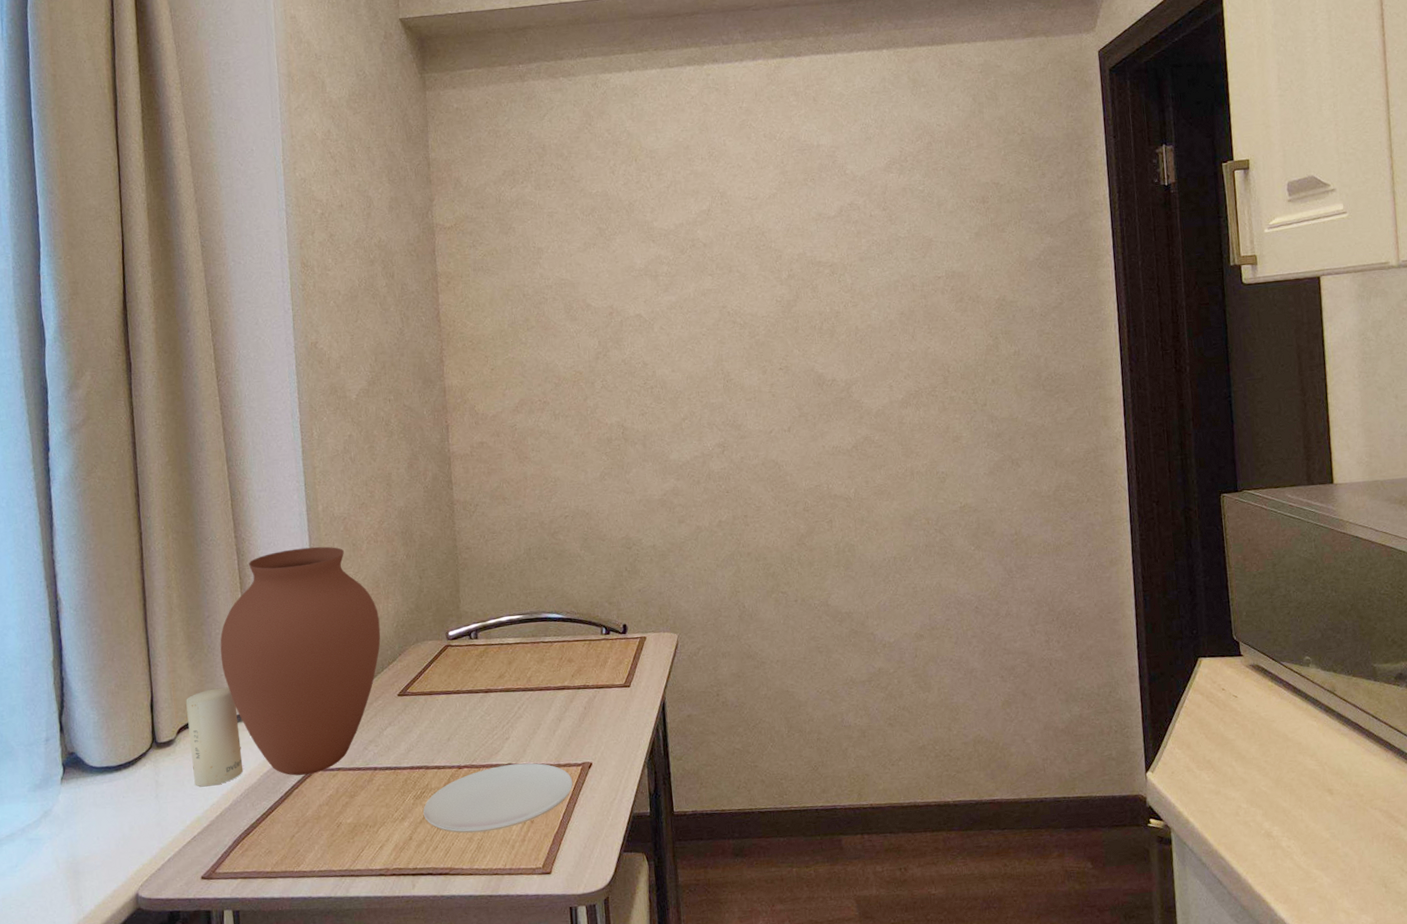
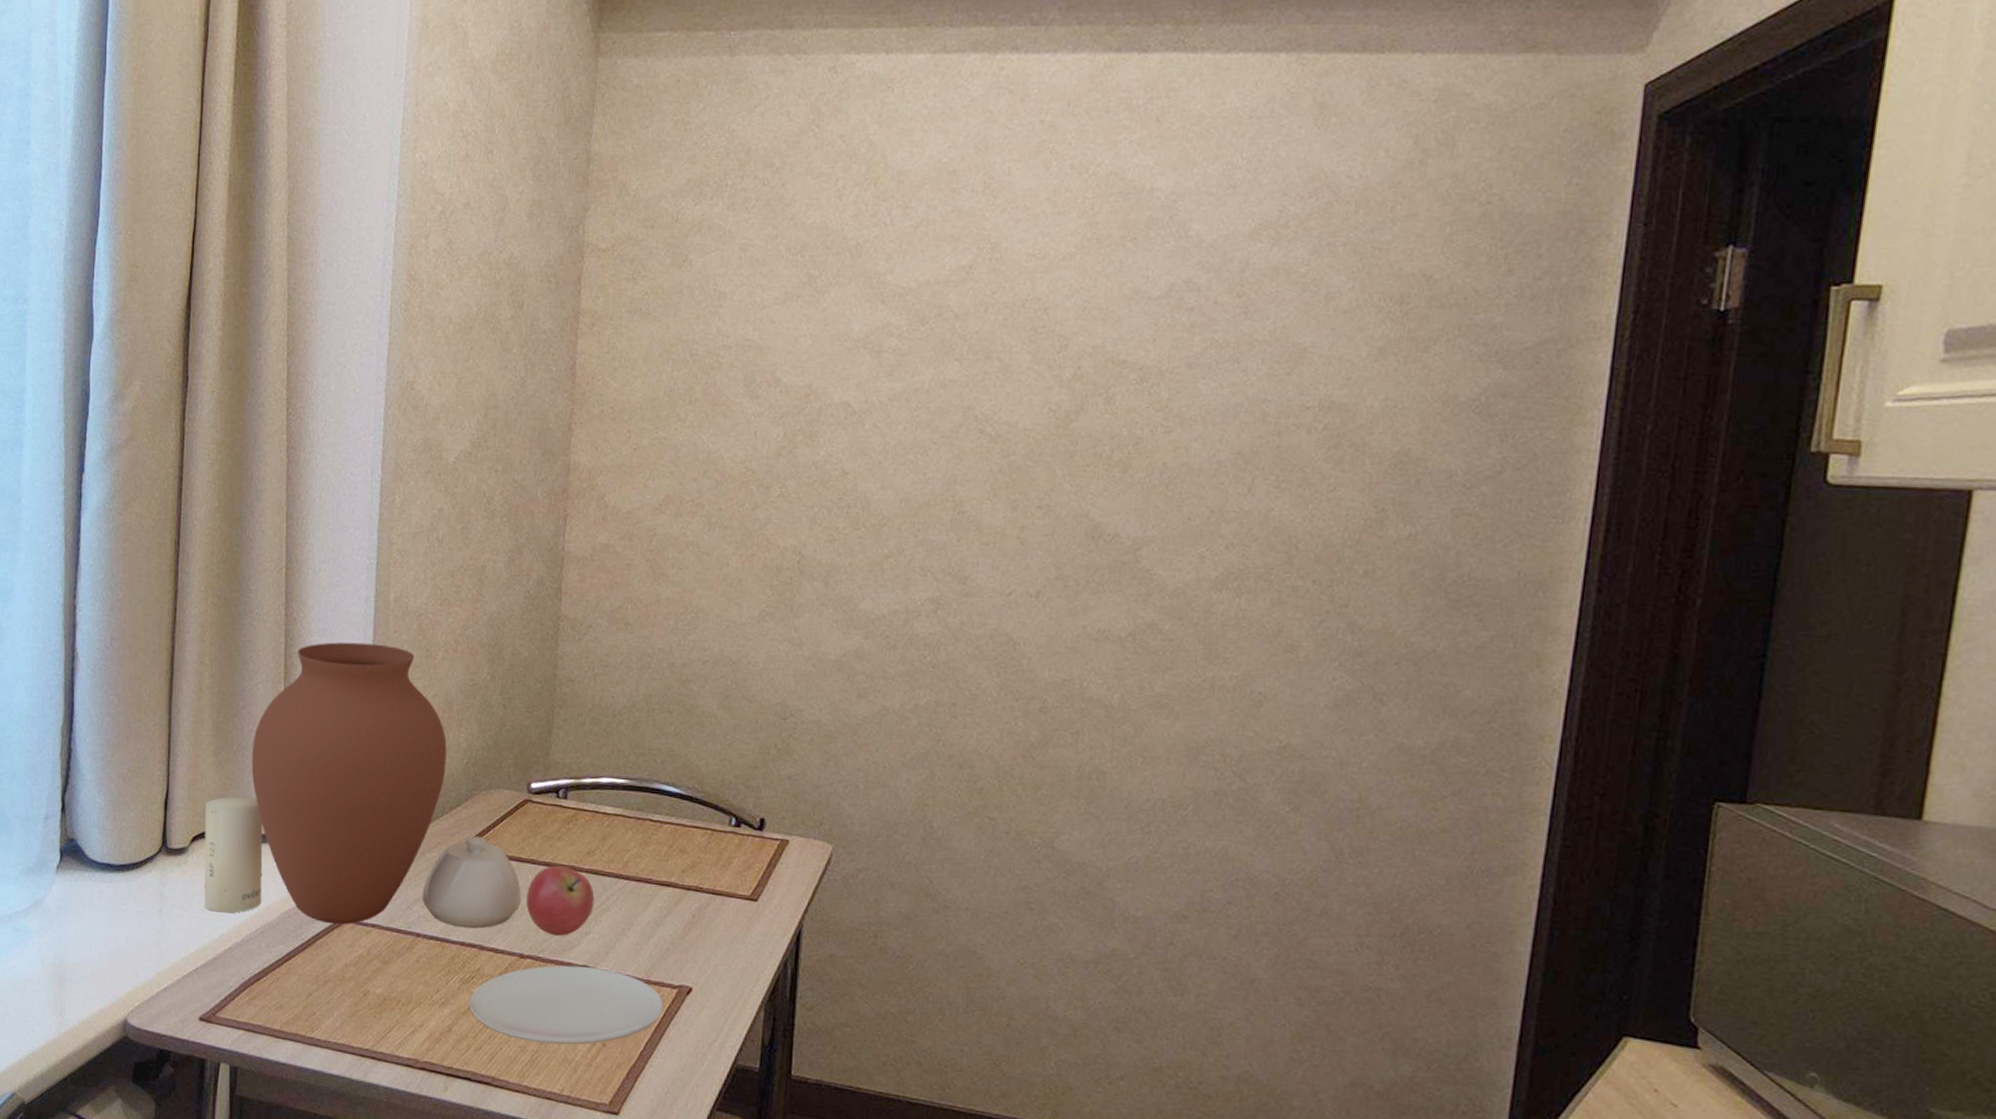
sugar bowl: none [374,681,454,756] -> present [422,835,522,929]
fruit: none [456,690,510,746] -> present [525,865,595,936]

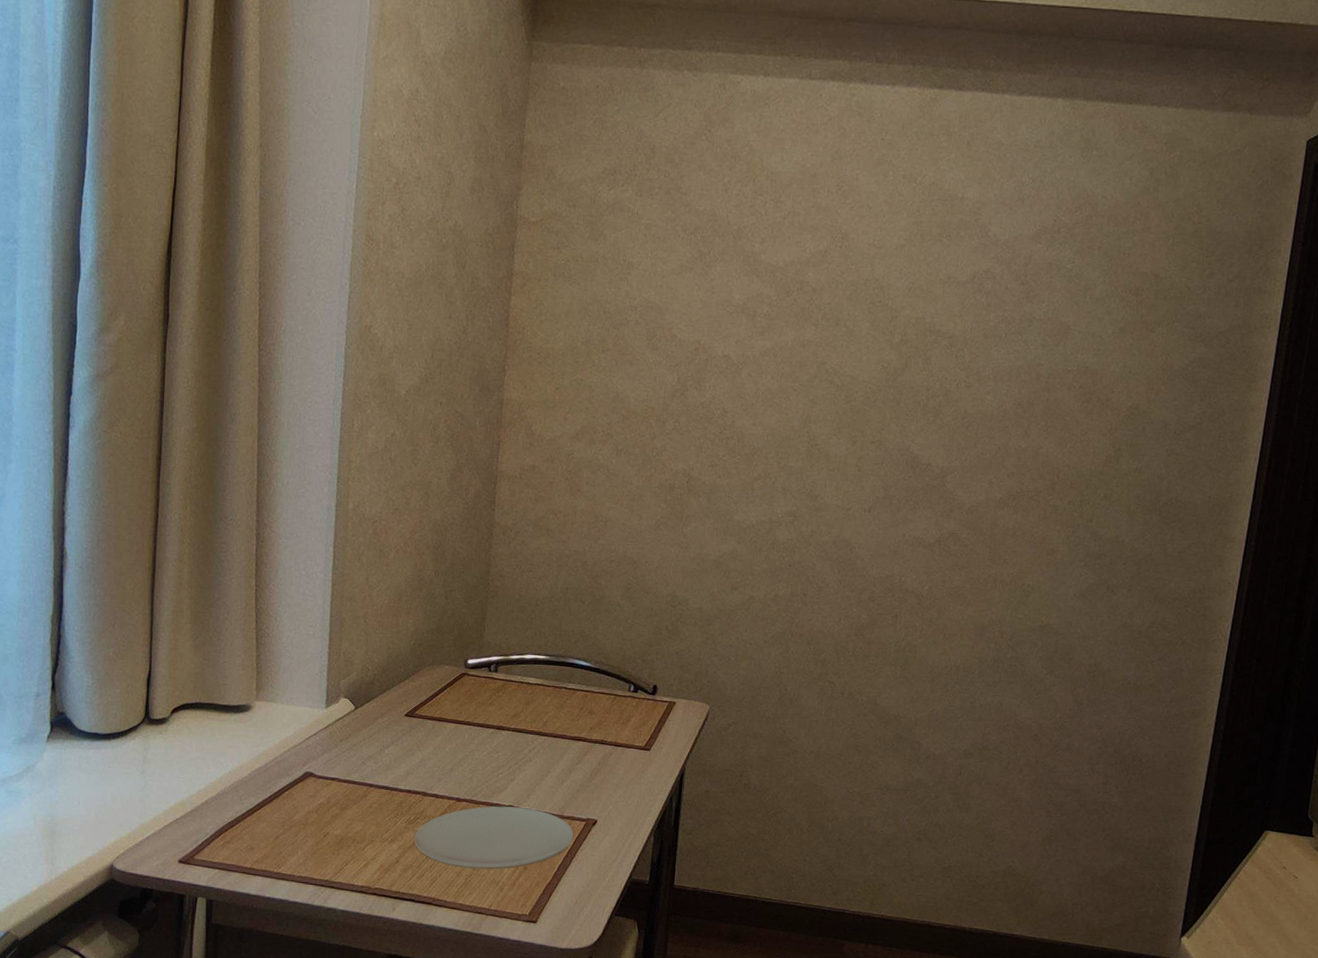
candle: present [204,796,263,913] -> none [183,674,236,772]
vase: present [251,642,447,925] -> none [226,544,397,779]
sugar bowl: present [422,835,522,929] -> none [374,703,459,779]
fruit: present [525,865,595,936] -> none [462,726,519,783]

